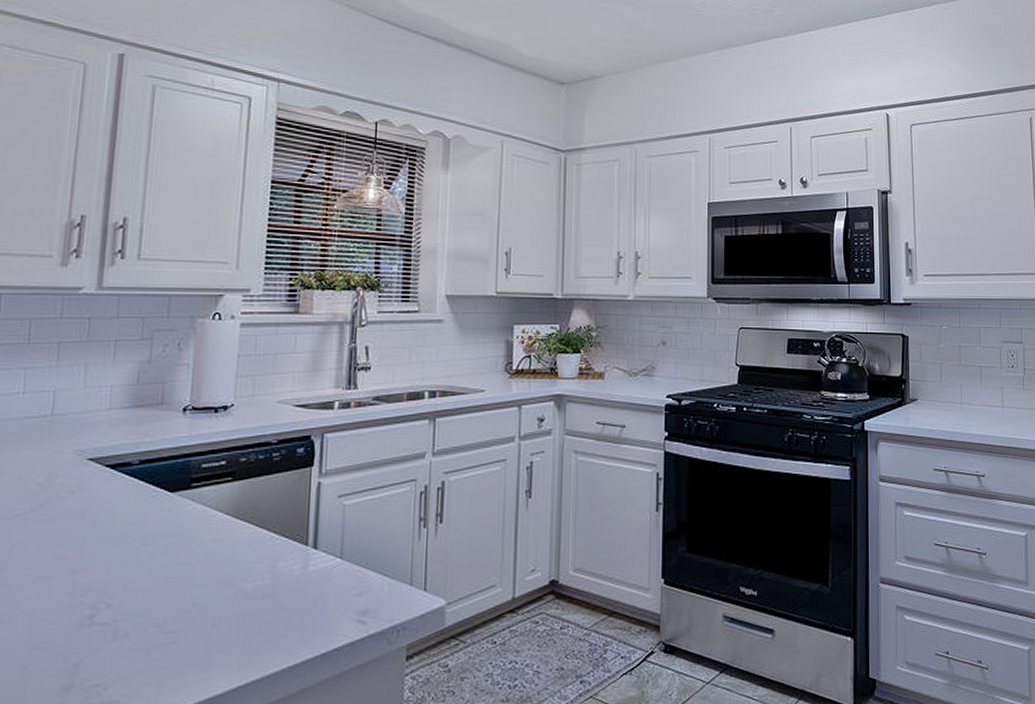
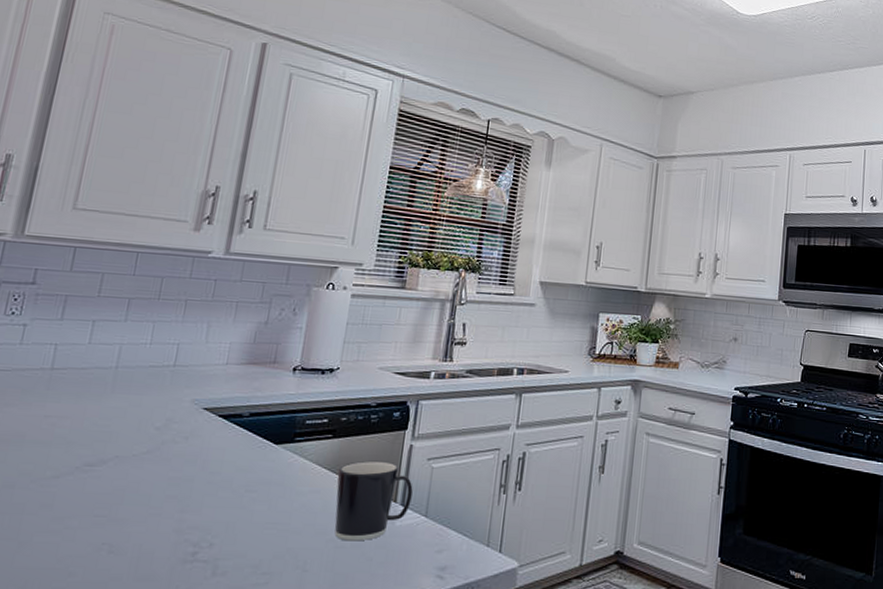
mug: none [241,501,325,591] -> present [334,460,413,541]

